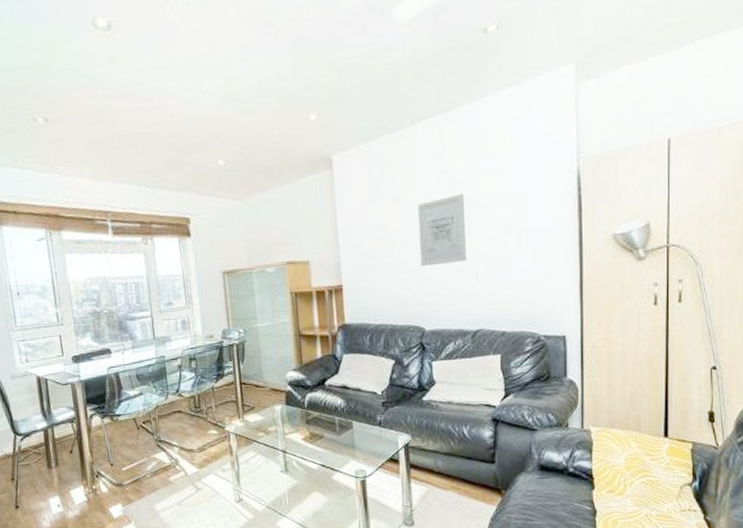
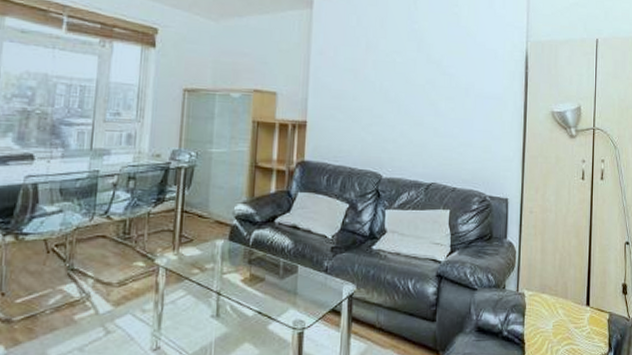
wall art: present [417,194,467,267] -> none [385,53,429,116]

